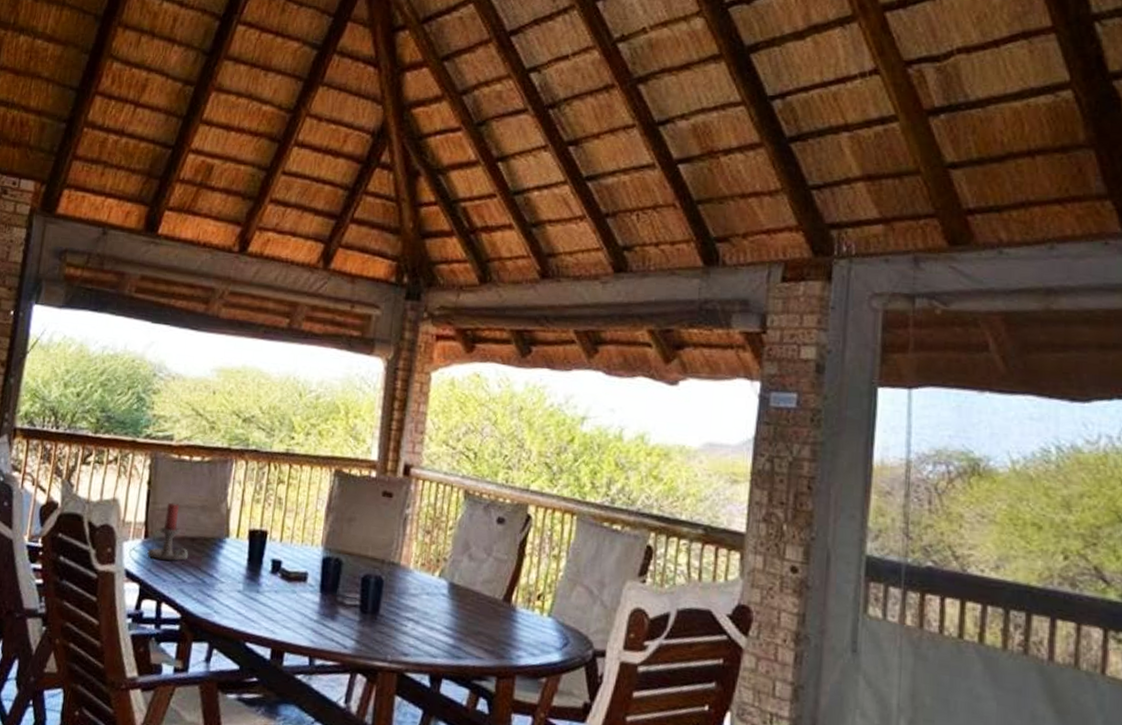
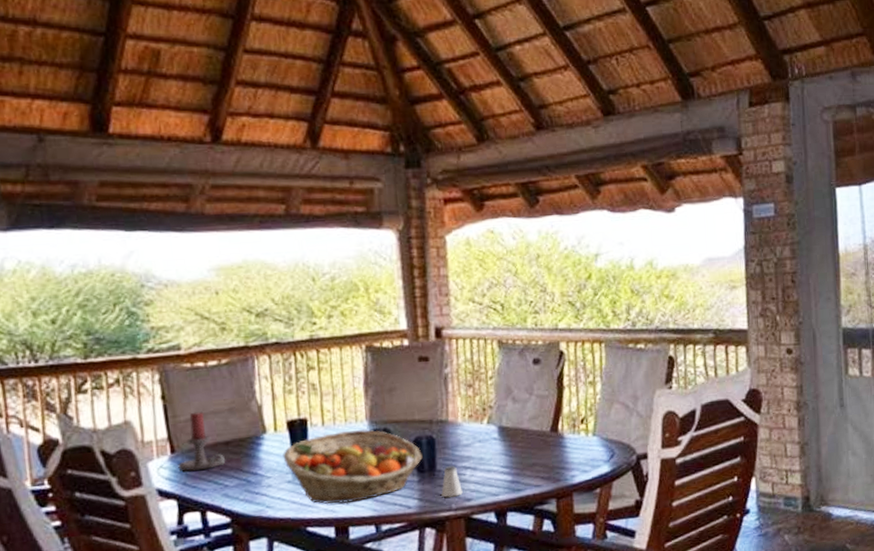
fruit basket: none [238,551,368,628] -> present [283,429,423,505]
saltshaker: none [379,612,401,648] -> present [441,465,463,498]

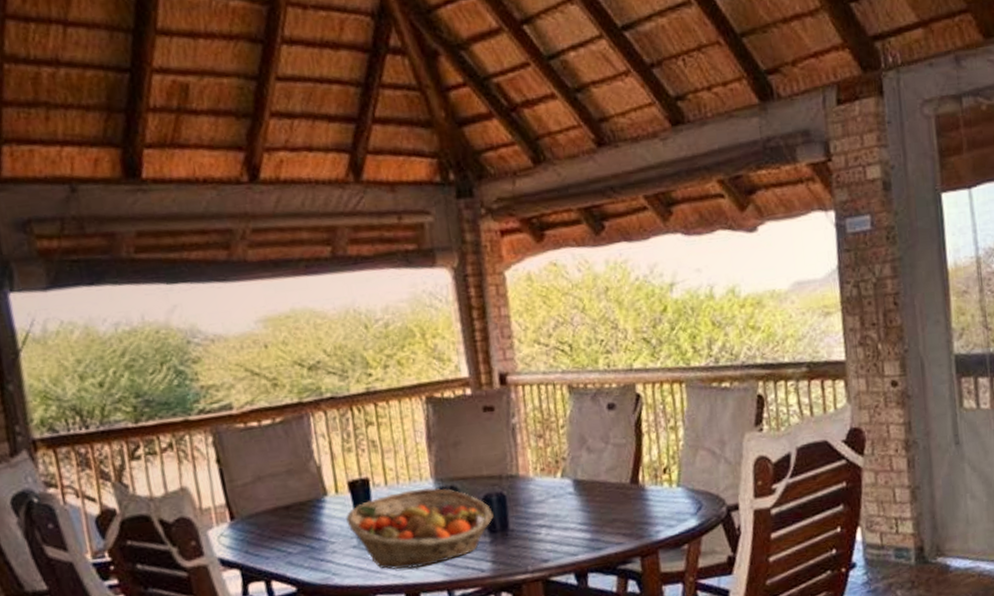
candle holder: present [178,412,226,472] -> none [238,475,288,539]
saltshaker: present [441,465,463,498] -> none [515,523,539,559]

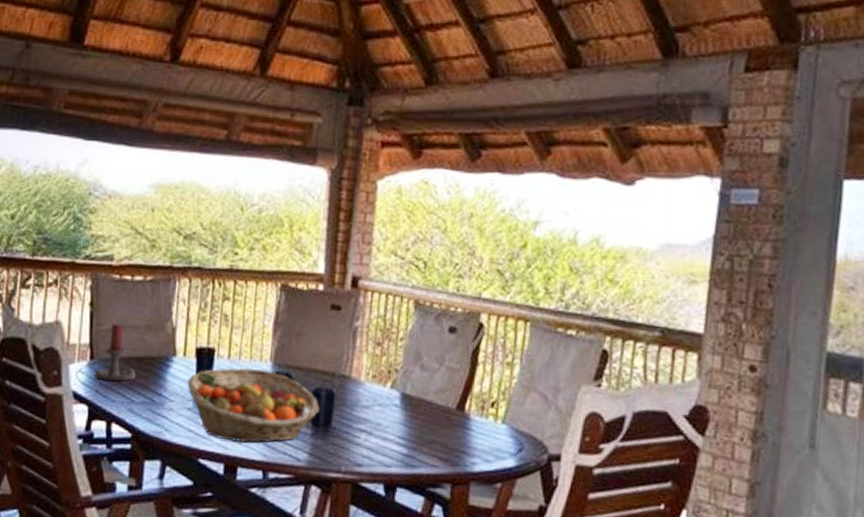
candle holder: none [238,475,288,539] -> present [94,324,136,381]

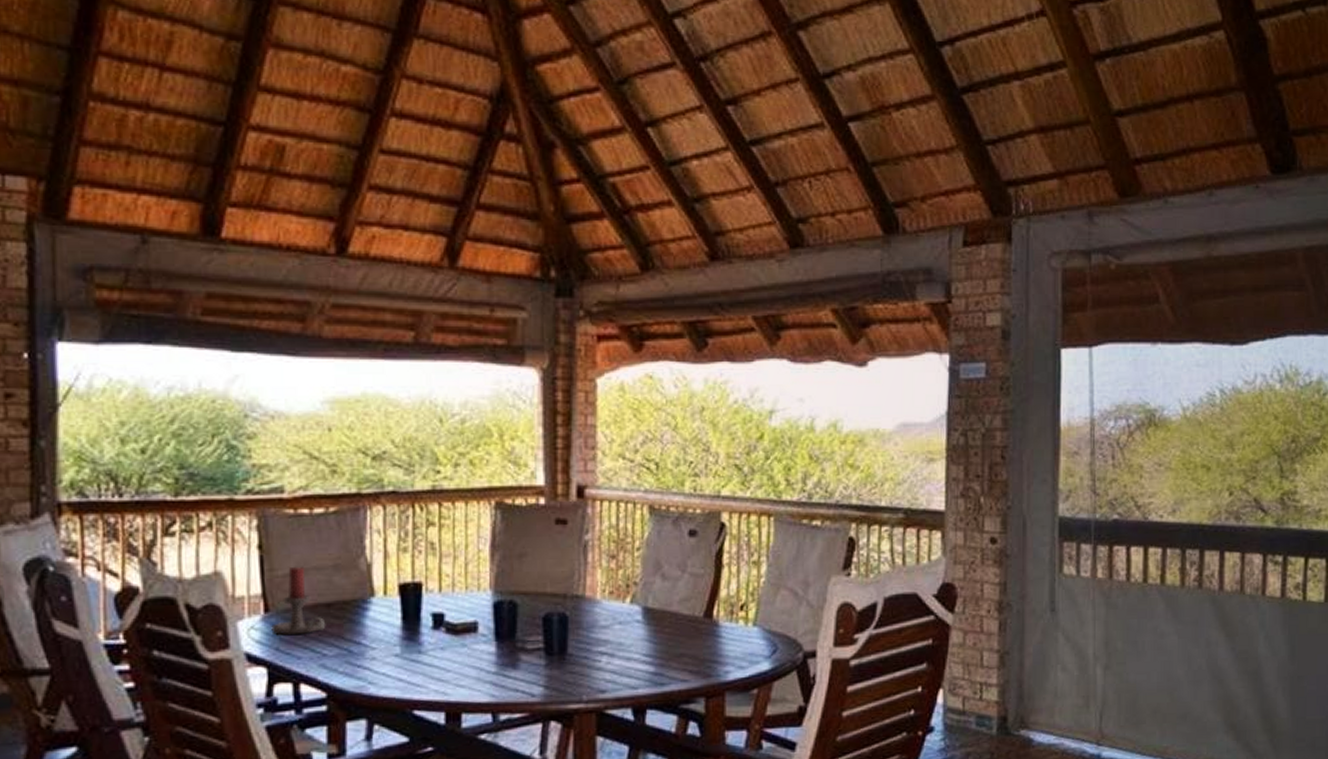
fruit basket: present [187,367,320,443] -> none [391,599,552,685]

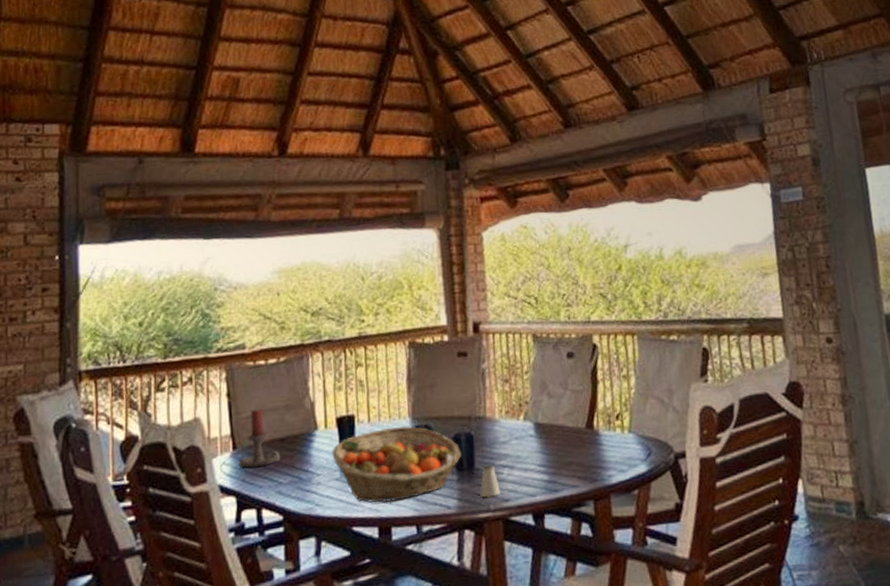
fruit basket: none [391,599,552,685] -> present [332,425,462,504]
saltshaker: none [571,648,596,687] -> present [479,463,501,498]

